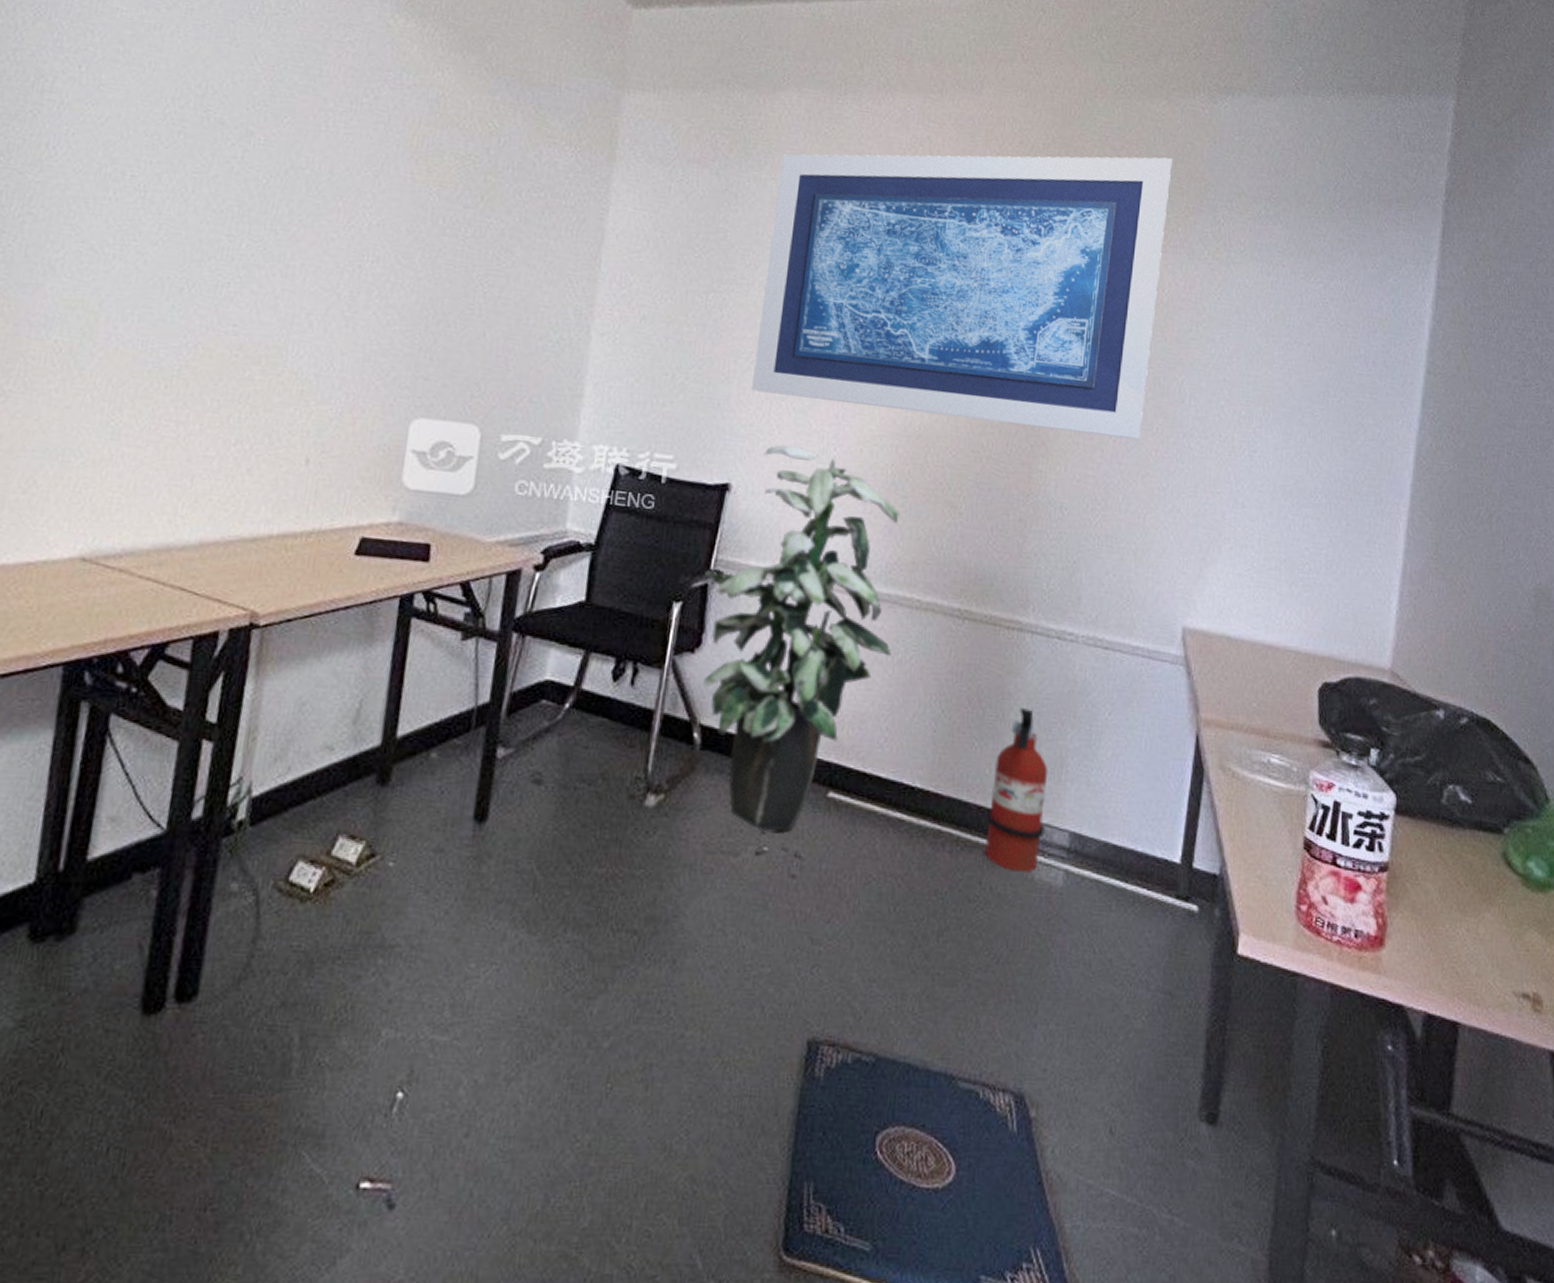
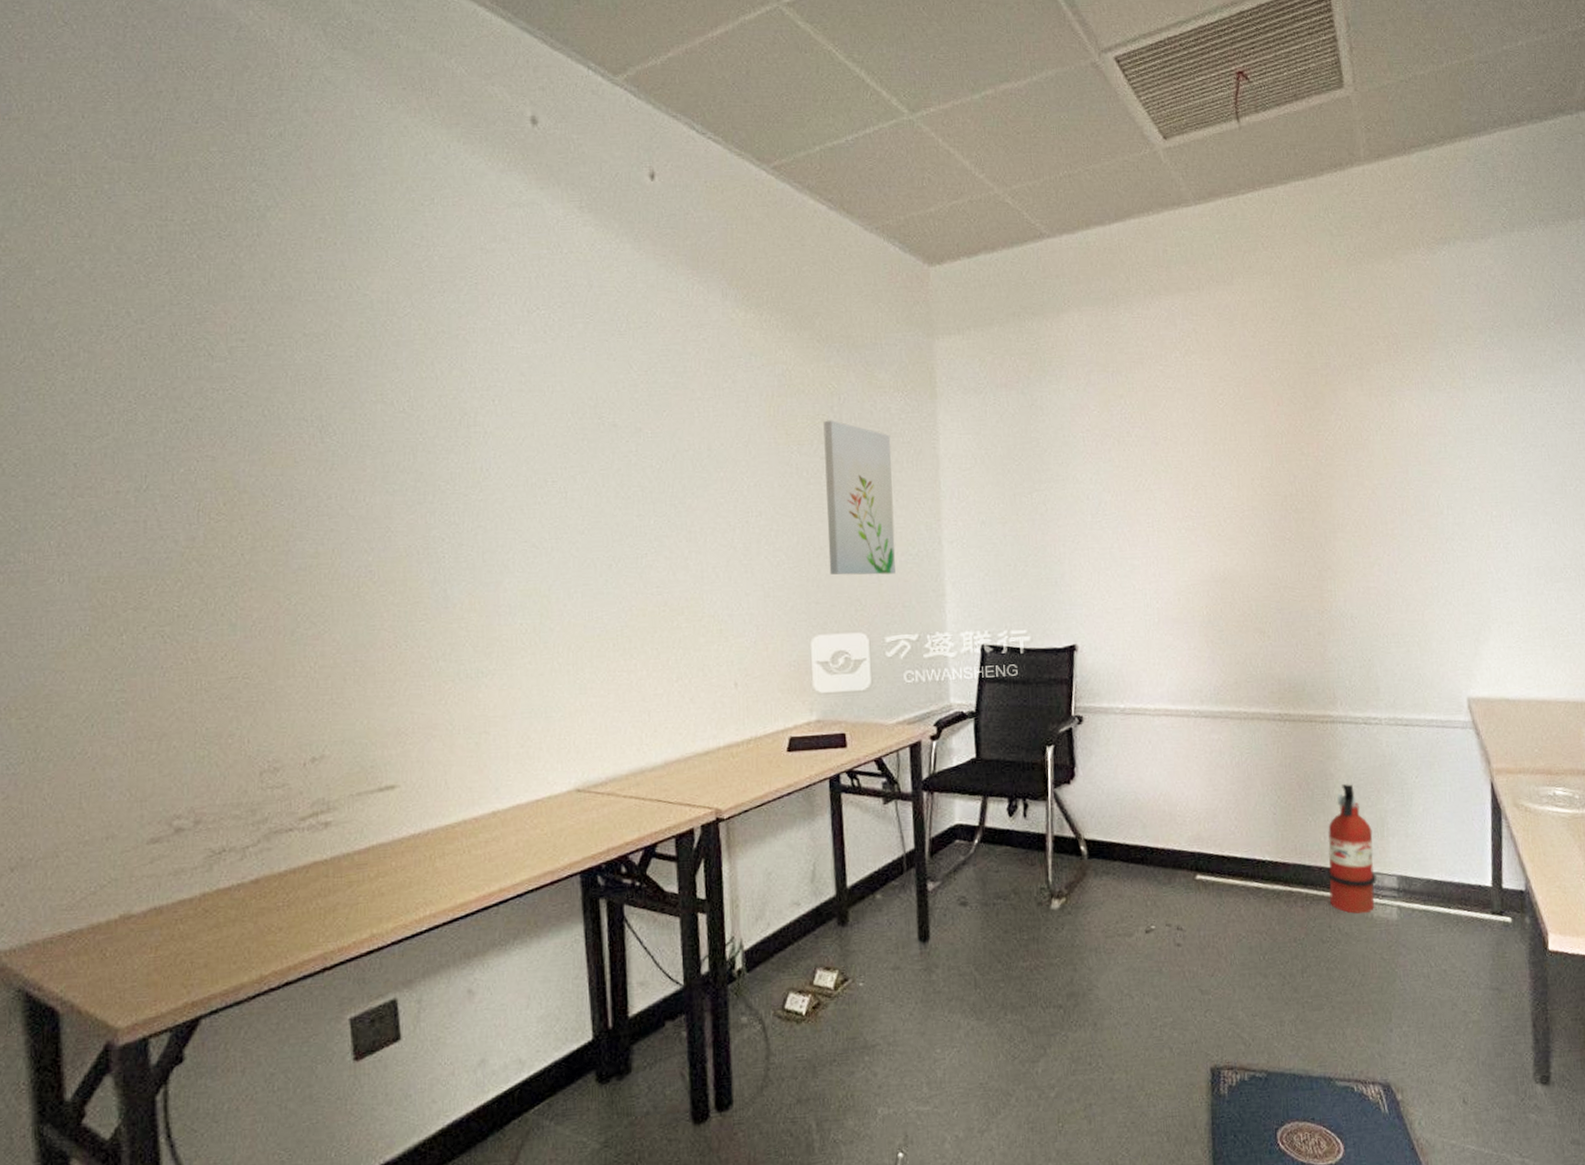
wall art: none [448,163,552,360] -> present [823,420,896,575]
indoor plant: present [703,445,900,831] -> none [1068,605,1230,914]
wall art: present [751,154,1173,441] -> none [1074,309,1410,566]

